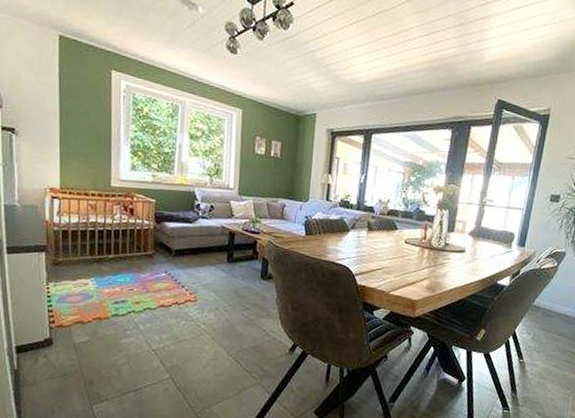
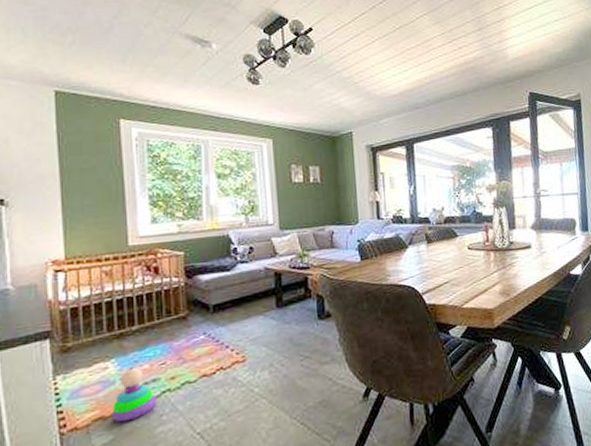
stacking toy: none [89,287,124,329] -> present [112,367,157,423]

